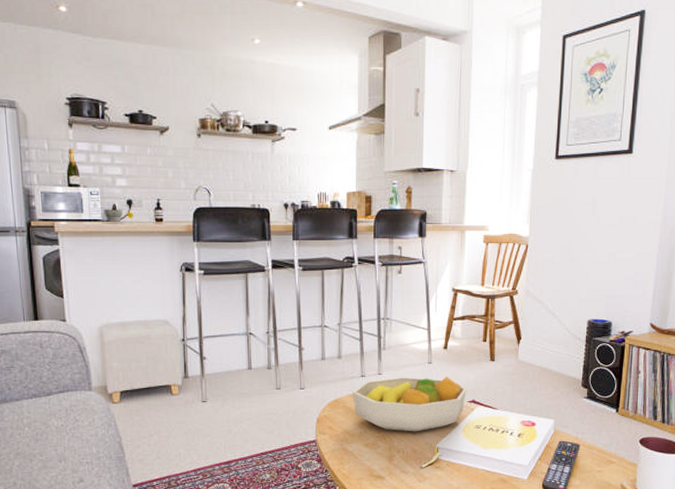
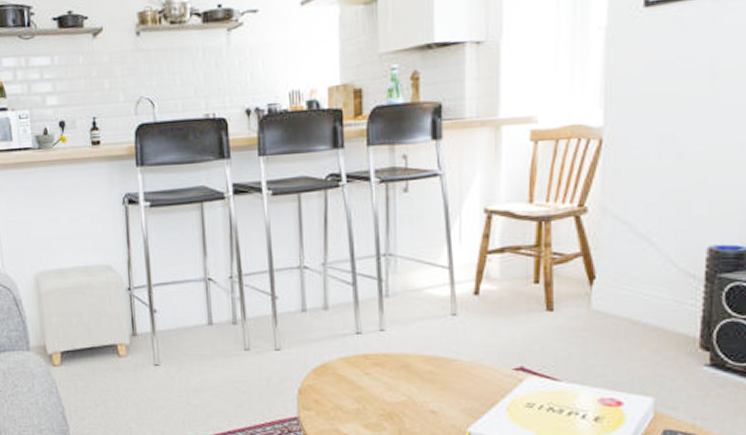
fruit bowl: present [353,376,467,432] -> none [345,332,512,411]

